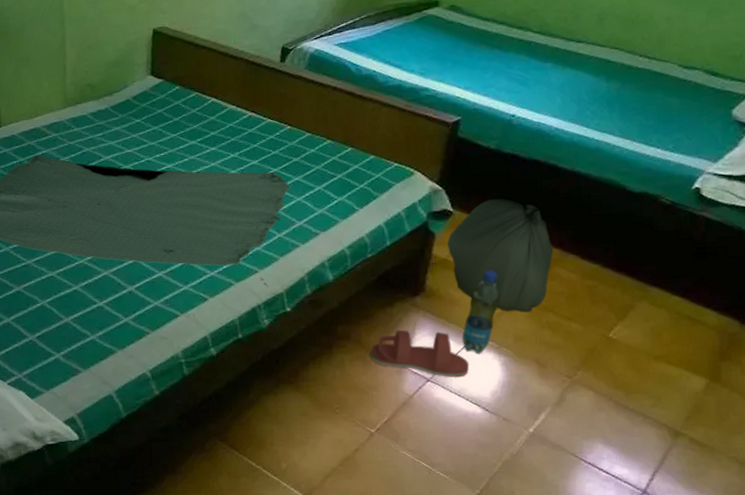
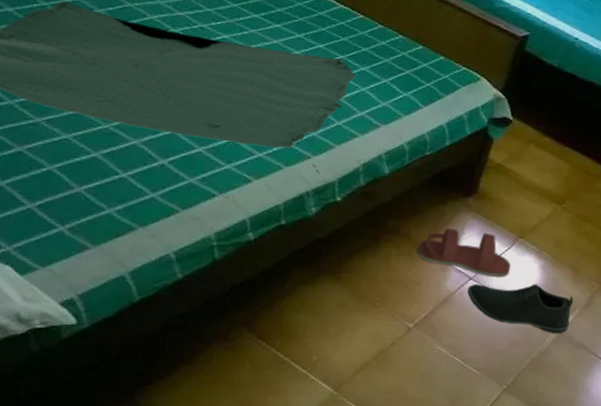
shoe: none [425,382,543,434] -> present [467,283,574,333]
plastic bag: present [447,198,553,313] -> none [504,112,597,221]
bottle: present [462,270,500,354] -> none [507,179,546,257]

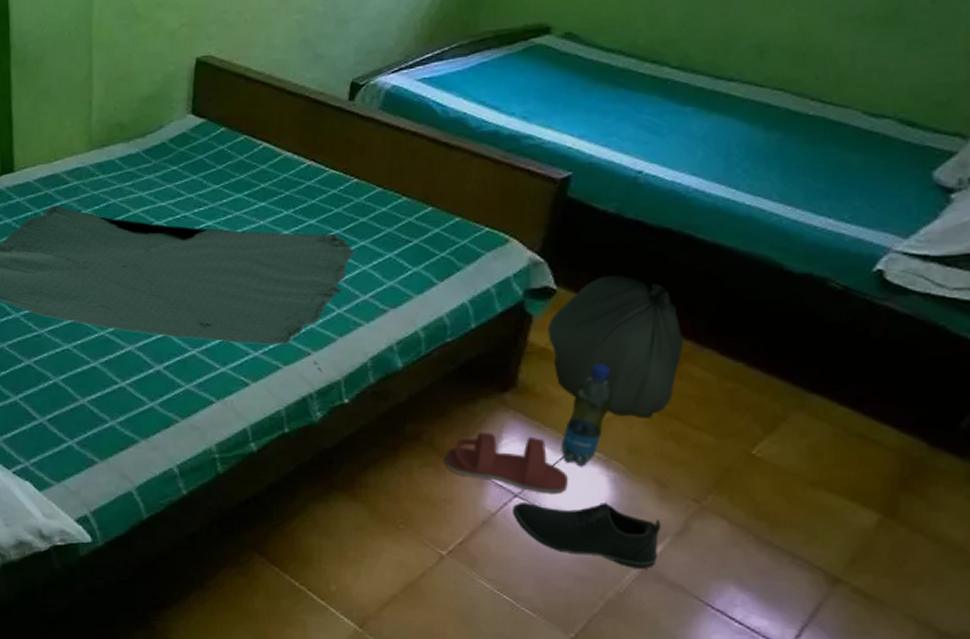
plastic bag: none [504,112,597,221] -> present [548,275,683,419]
bottle: none [507,179,546,257] -> present [561,364,612,467]

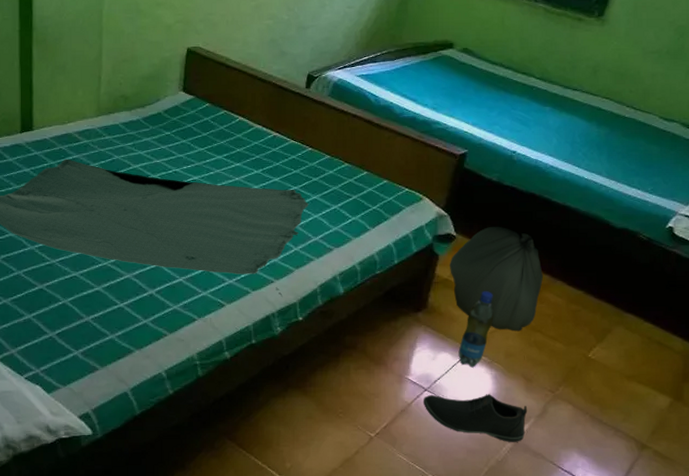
sandal: present [445,432,569,495] -> none [374,342,464,389]

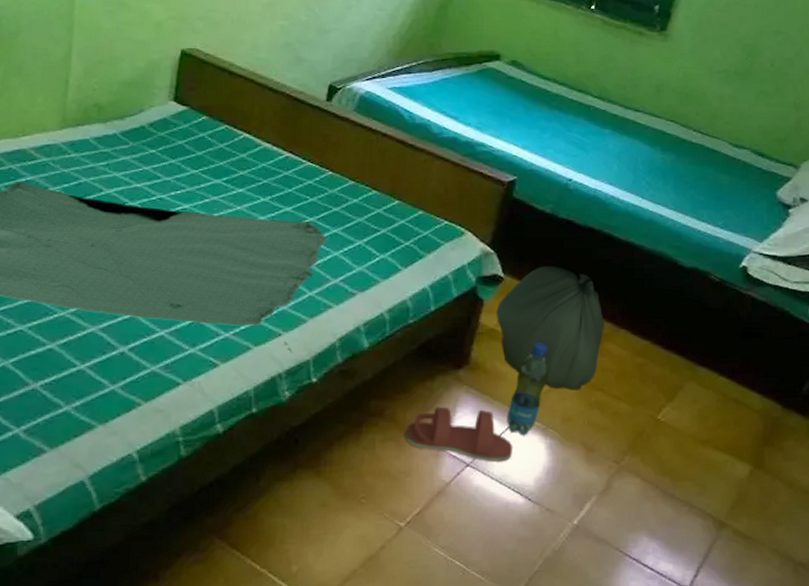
sandal: none [374,342,464,389] -> present [405,406,513,462]
shoe: present [423,394,528,442] -> none [464,467,589,526]

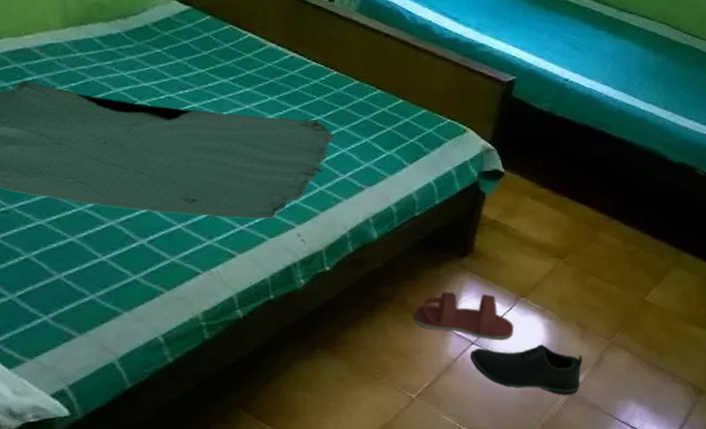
shoe: none [464,467,589,526] -> present [469,344,583,395]
plastic bag: present [496,265,604,391] -> none [498,161,598,276]
bottle: present [507,343,548,436] -> none [508,233,546,317]

